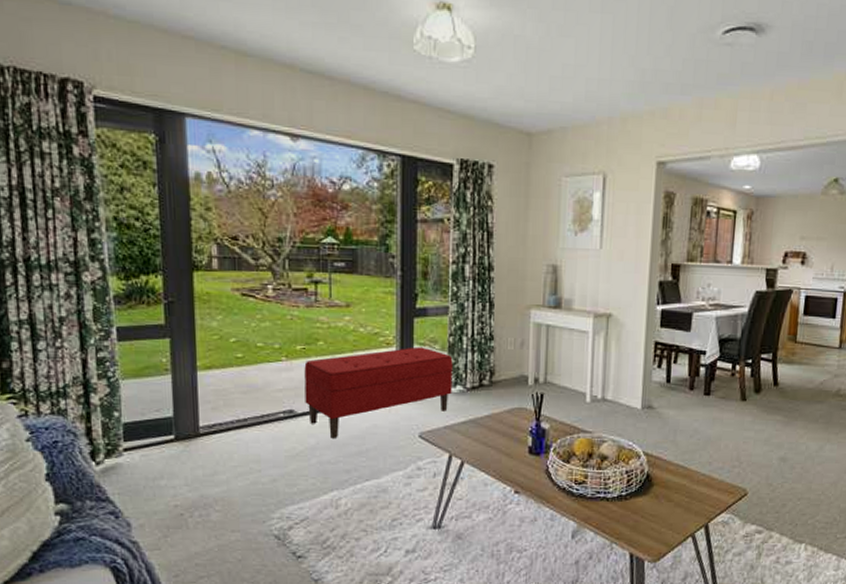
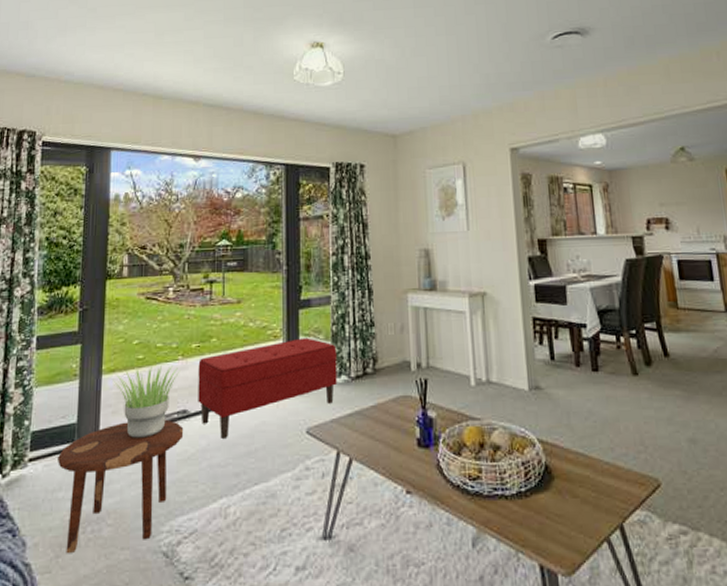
side table: none [156,418,291,533] -> present [58,419,184,553]
potted plant: none [208,365,285,434] -> present [111,365,181,438]

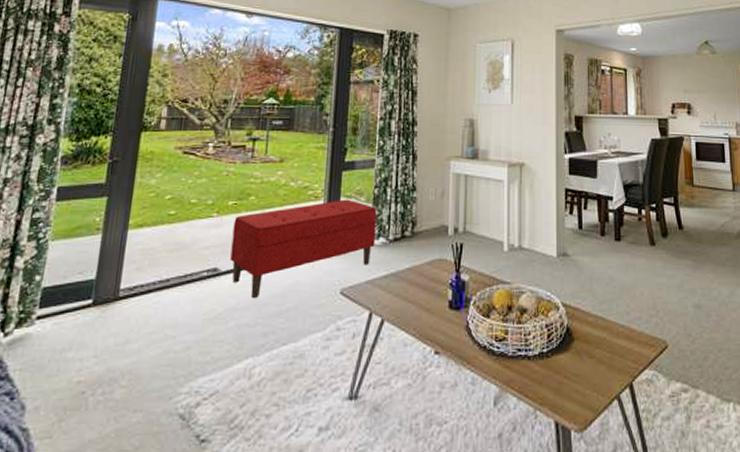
side table: present [58,419,184,553] -> none [70,277,213,416]
potted plant: present [111,365,181,438] -> none [138,222,214,296]

